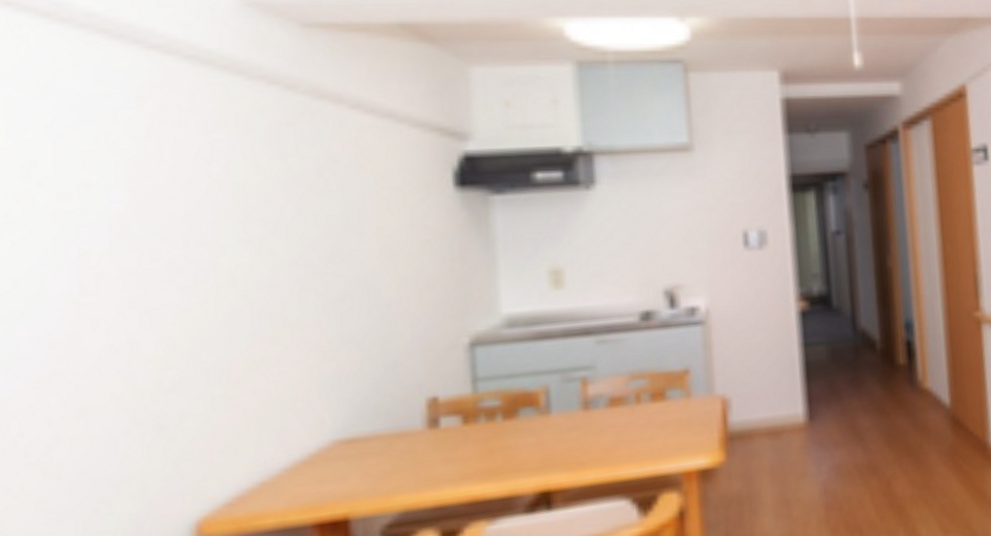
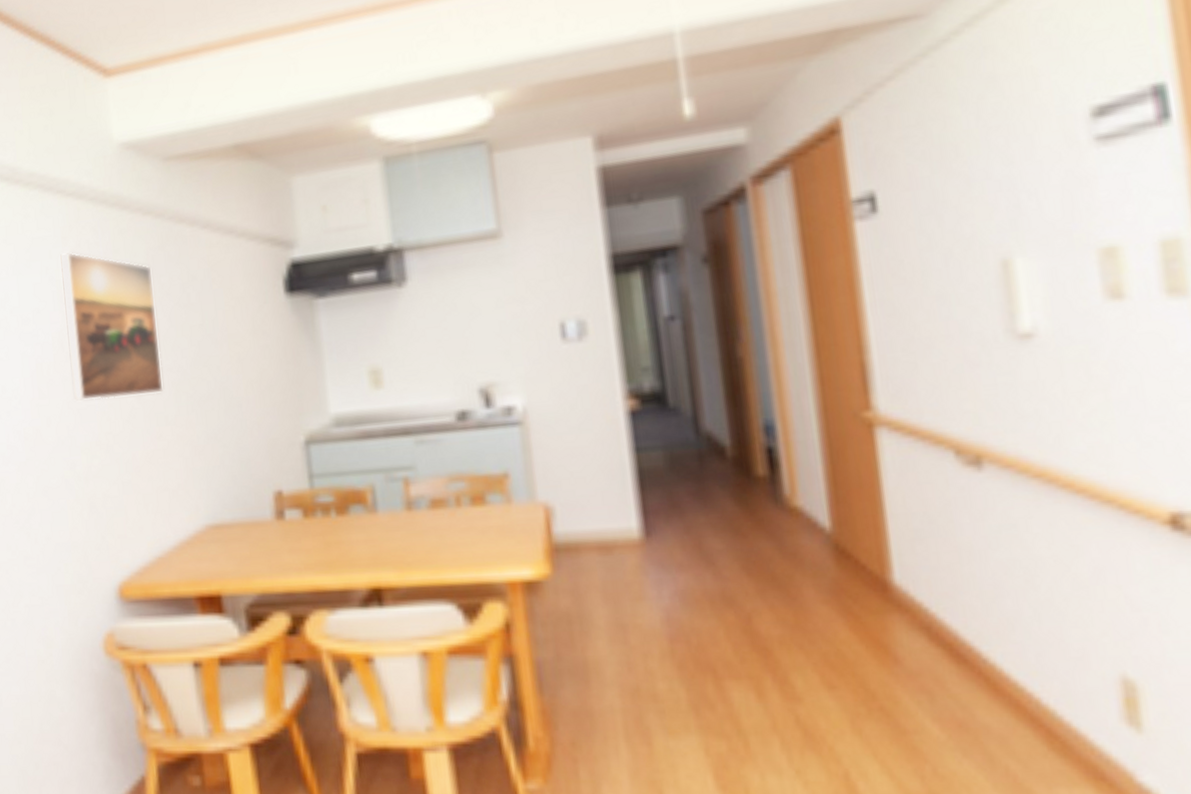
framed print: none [130,116,284,300] -> present [59,251,164,402]

